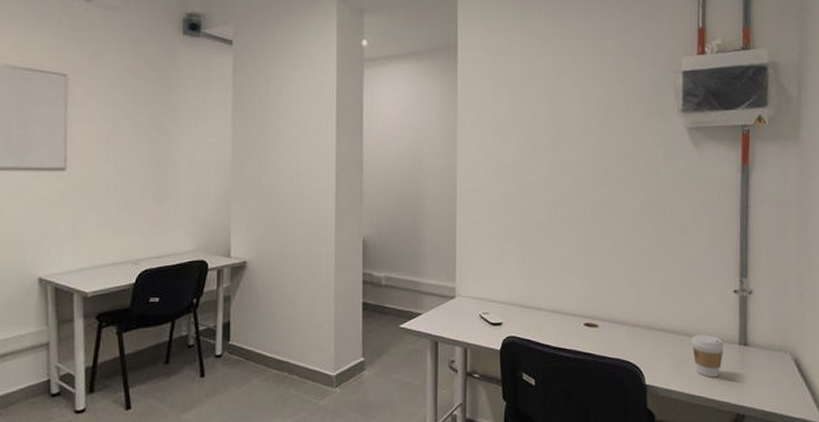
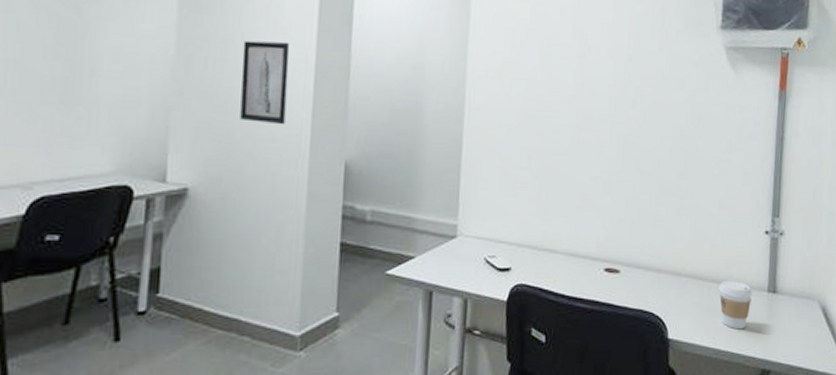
wall art: none [280,145,316,211] -> present [240,40,290,125]

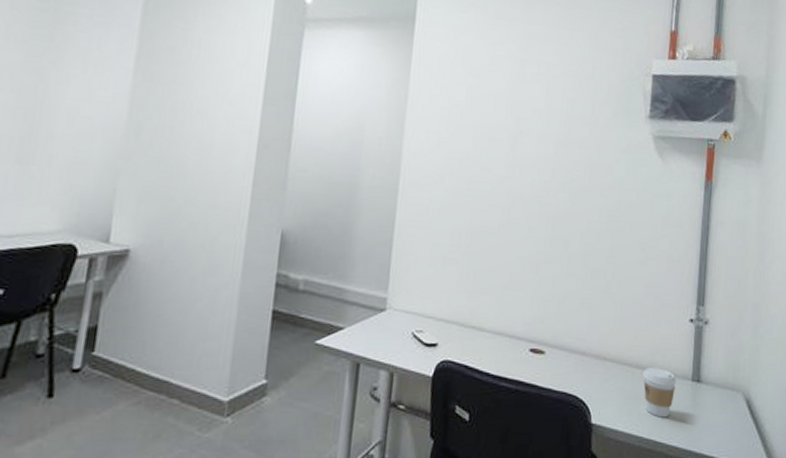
wall art: present [240,40,290,125] -> none [184,110,236,193]

